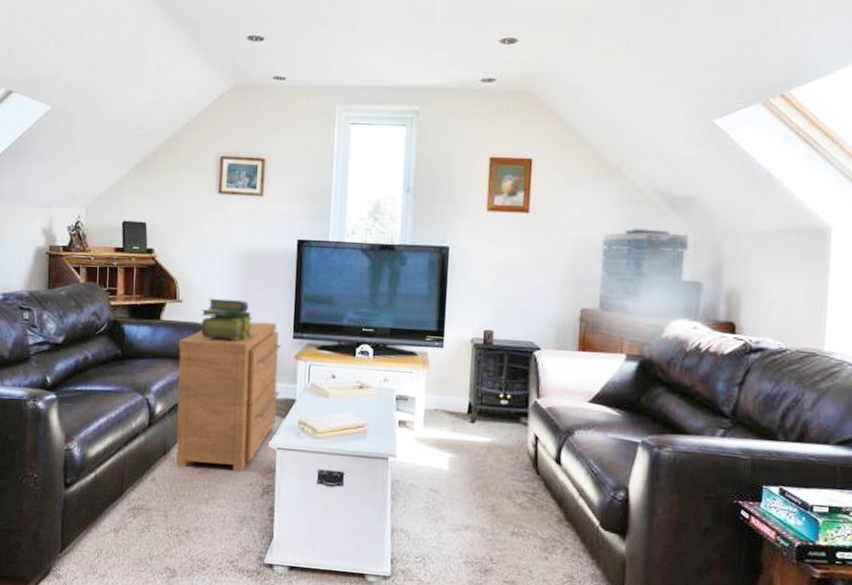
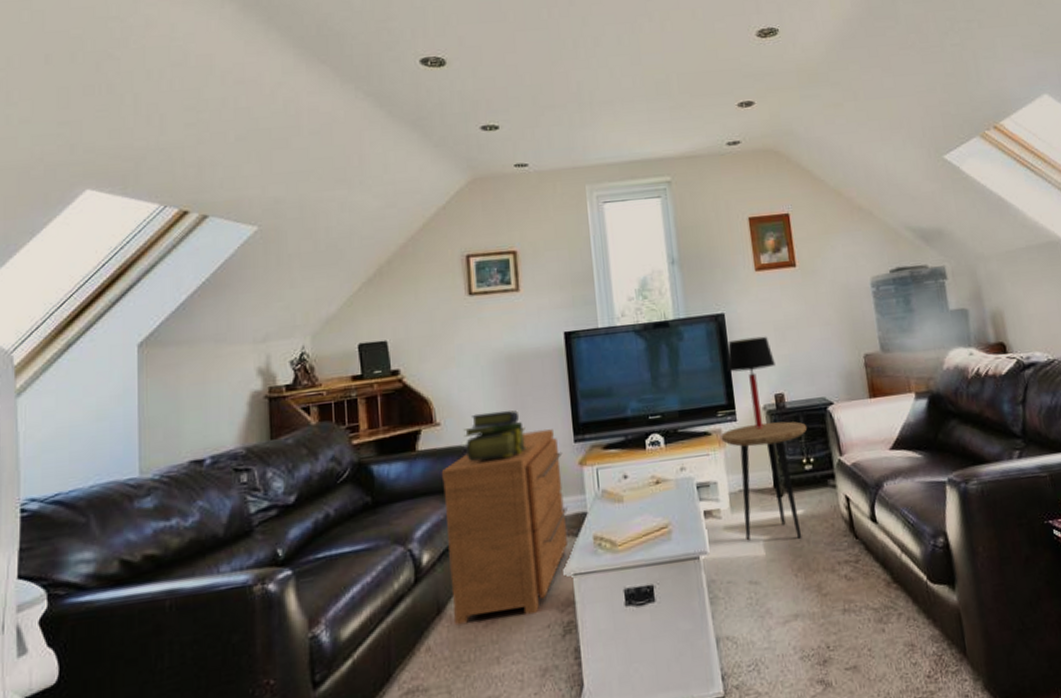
side table: none [426,353,511,464] -> present [721,421,808,541]
table lamp: none [442,273,490,359] -> present [726,336,775,429]

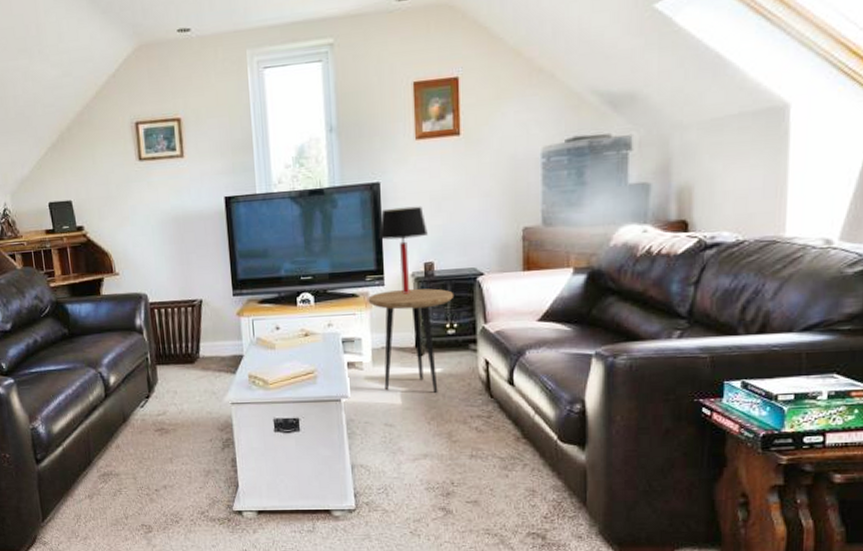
chest of drawers: present [441,429,568,626] -> none [121,283,227,432]
stack of books: present [463,410,527,461] -> none [138,265,192,306]

